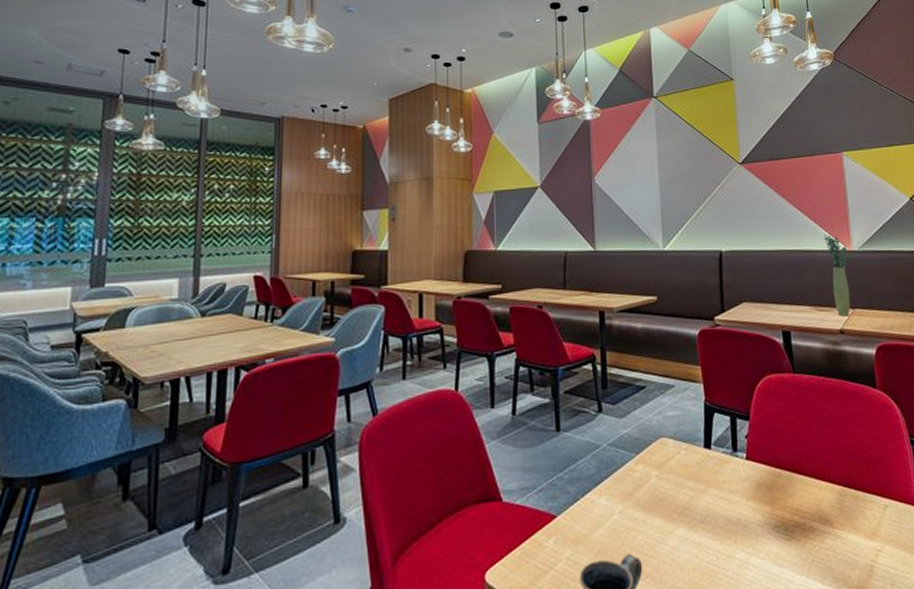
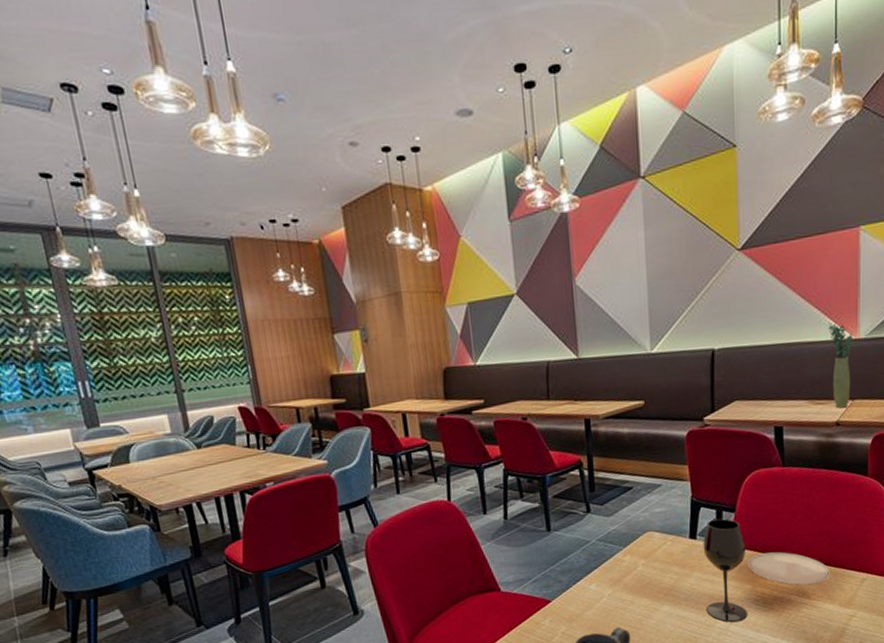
wineglass: none [718,426,769,553] -> present [703,518,748,622]
plate: none [764,468,851,511] -> present [747,552,830,586]

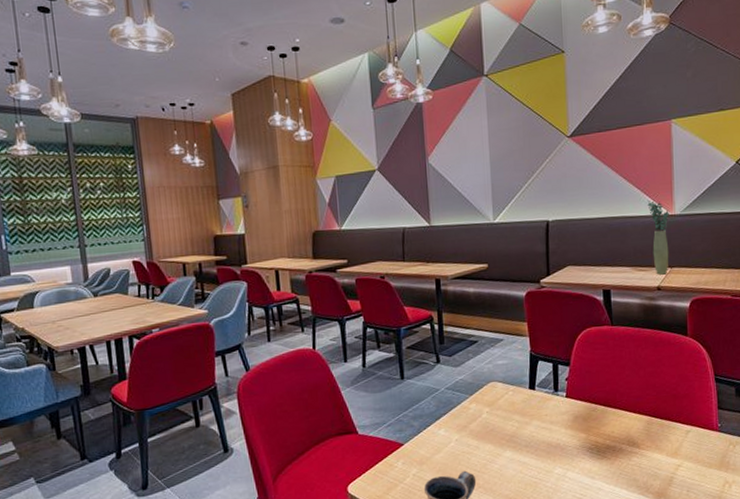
wineglass: present [703,518,748,622] -> none [541,371,583,469]
plate: present [747,552,830,586] -> none [581,403,657,436]

